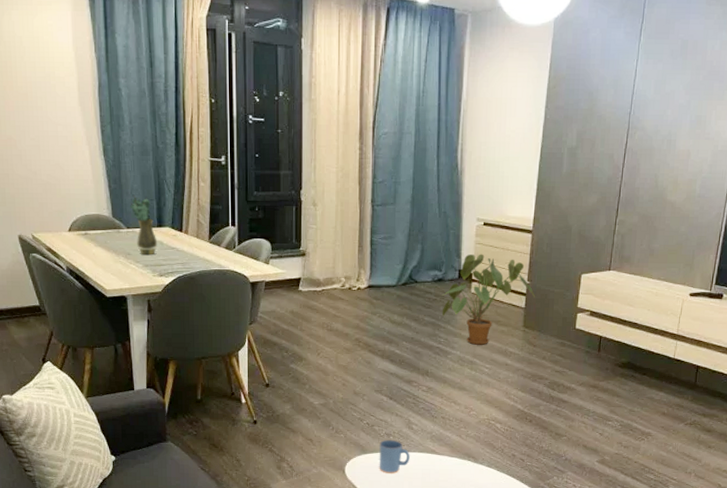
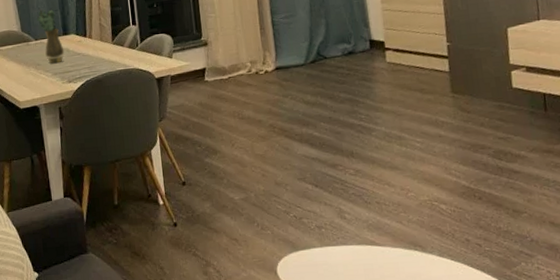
mug: present [379,439,410,474] -> none [310,232,348,272]
house plant: present [442,254,535,345] -> none [356,20,459,118]

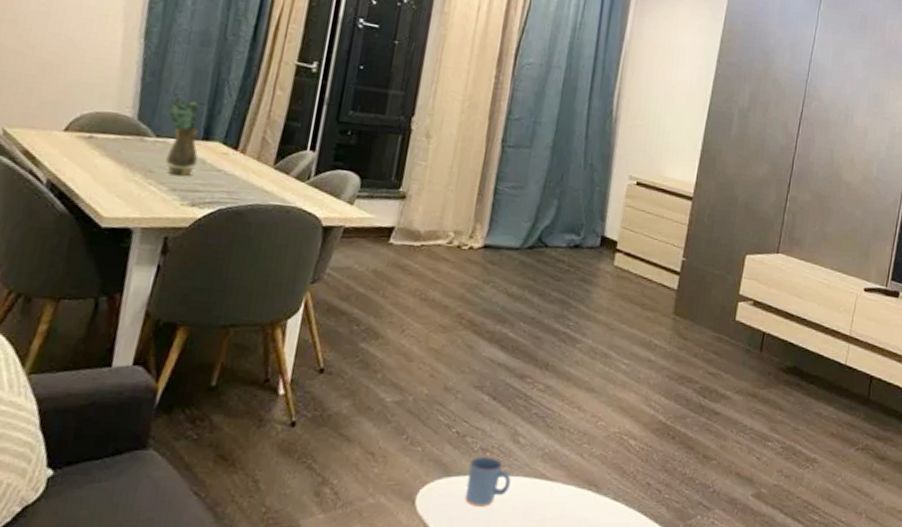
mug: none [310,232,348,272] -> present [464,456,511,507]

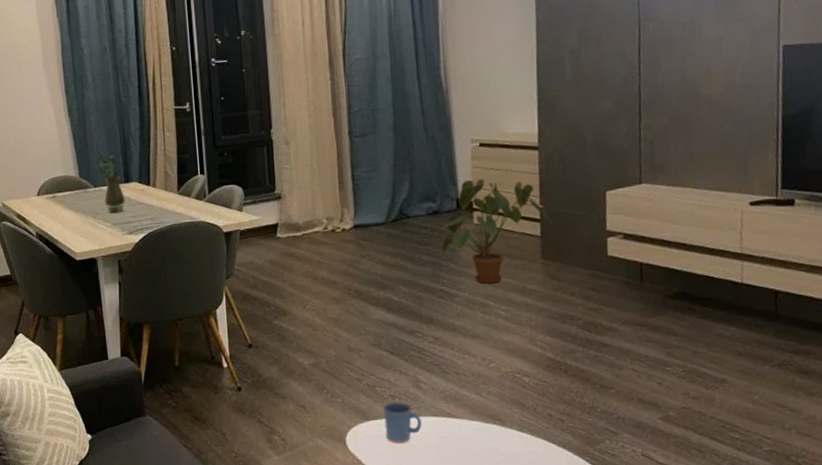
house plant: none [574,218,690,334] -> present [441,178,551,284]

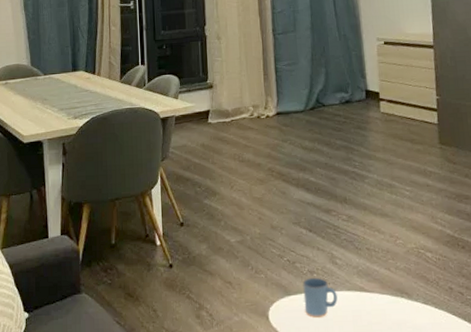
vase: present [96,153,126,214] -> none [47,44,72,100]
house plant: present [441,178,551,284] -> none [352,72,447,167]

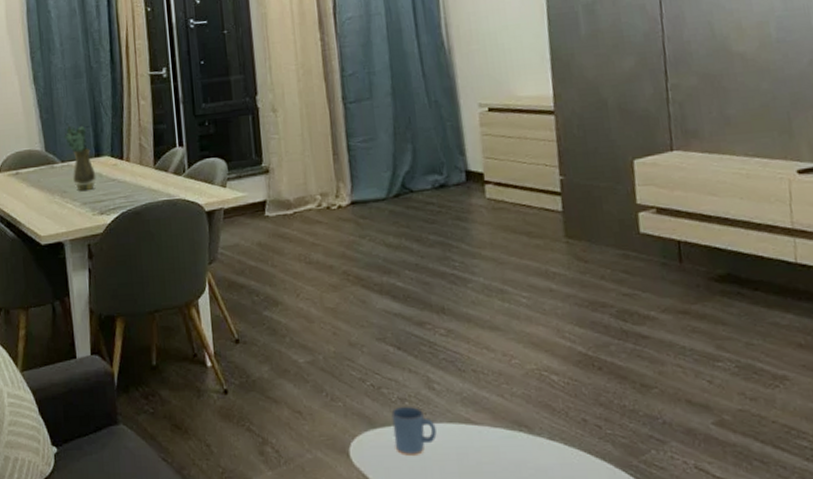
vase: none [47,44,72,100] -> present [64,124,97,192]

